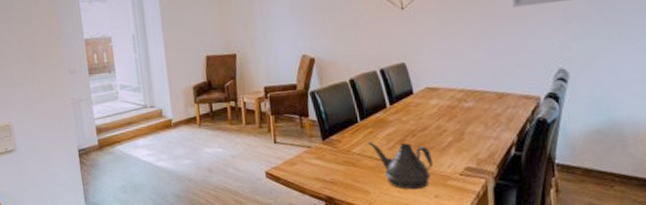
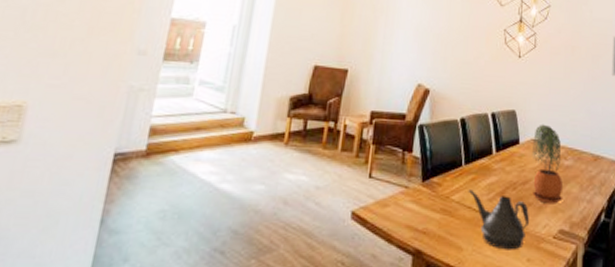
potted plant: none [428,71,467,146] -> present [533,124,563,204]

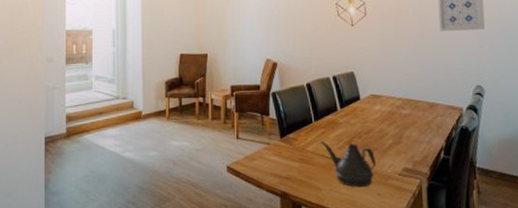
potted plant: present [533,124,563,204] -> none [372,81,405,148]

